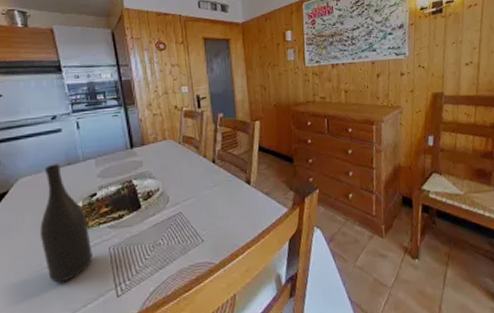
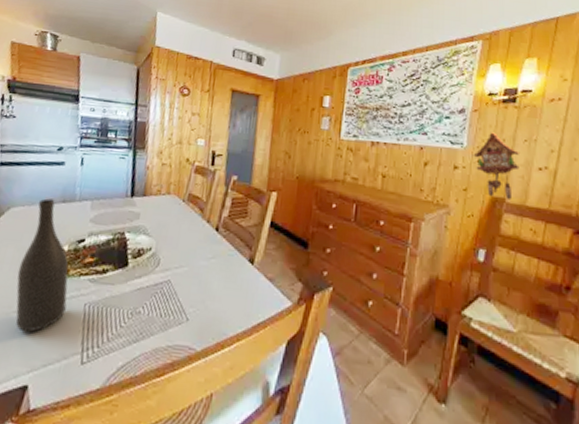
cuckoo clock: none [414,40,451,94] -> present [473,132,520,200]

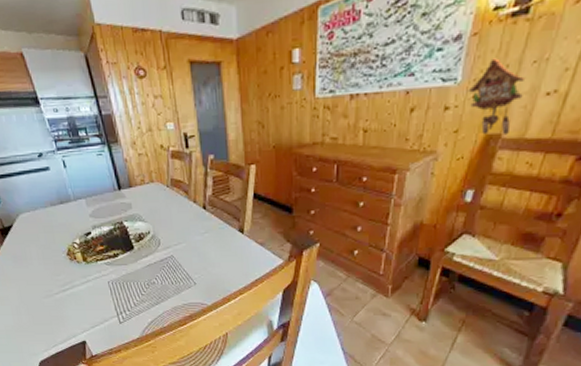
wine bottle: present [15,198,69,333] -> none [40,202,95,307]

